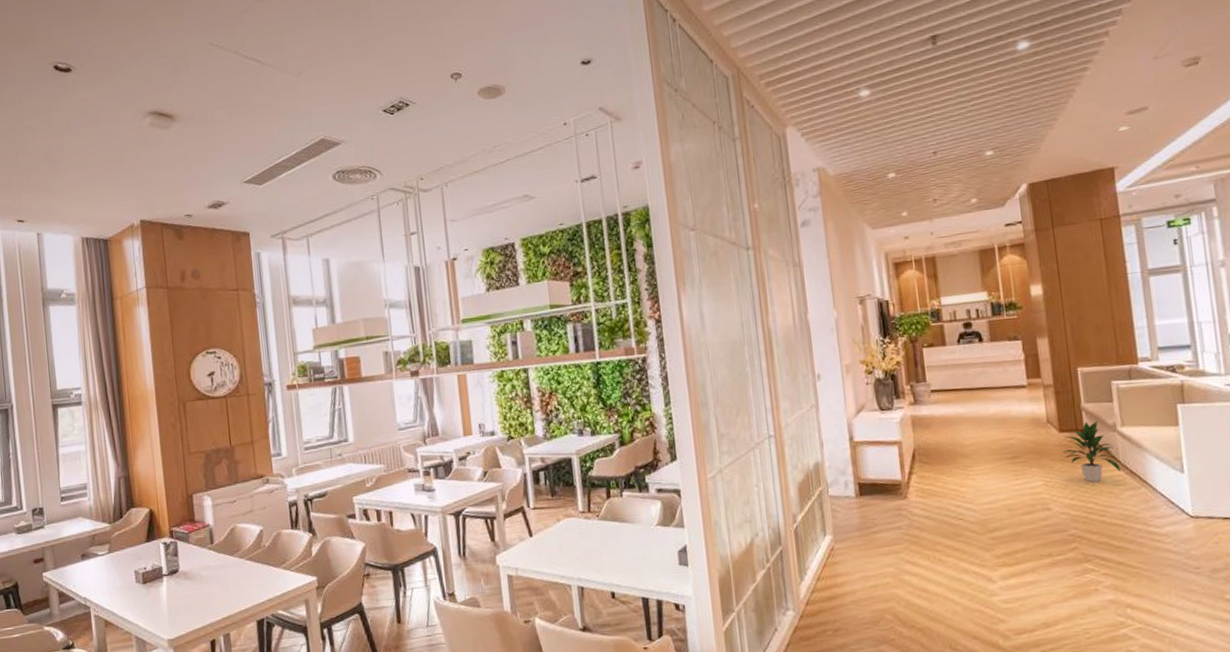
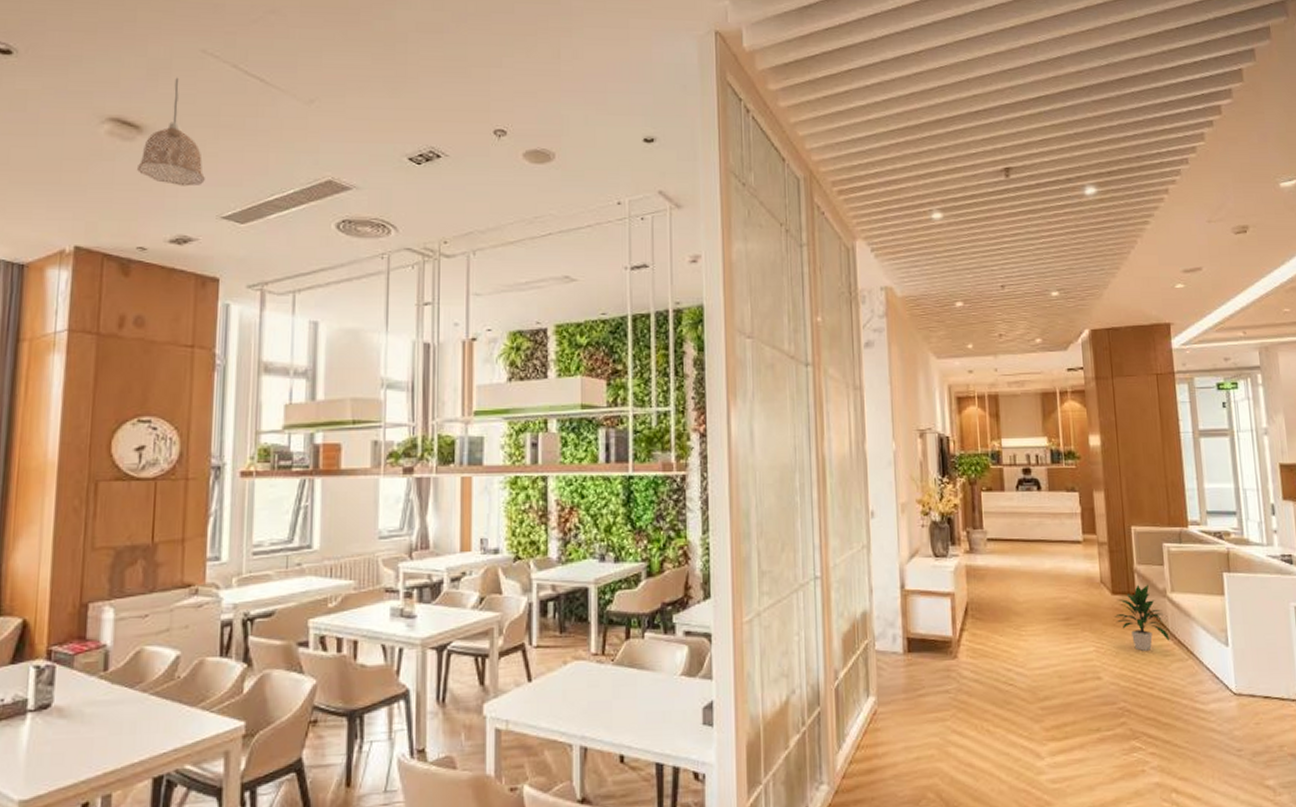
pendant lamp: none [176,69,227,161] -> present [137,77,205,186]

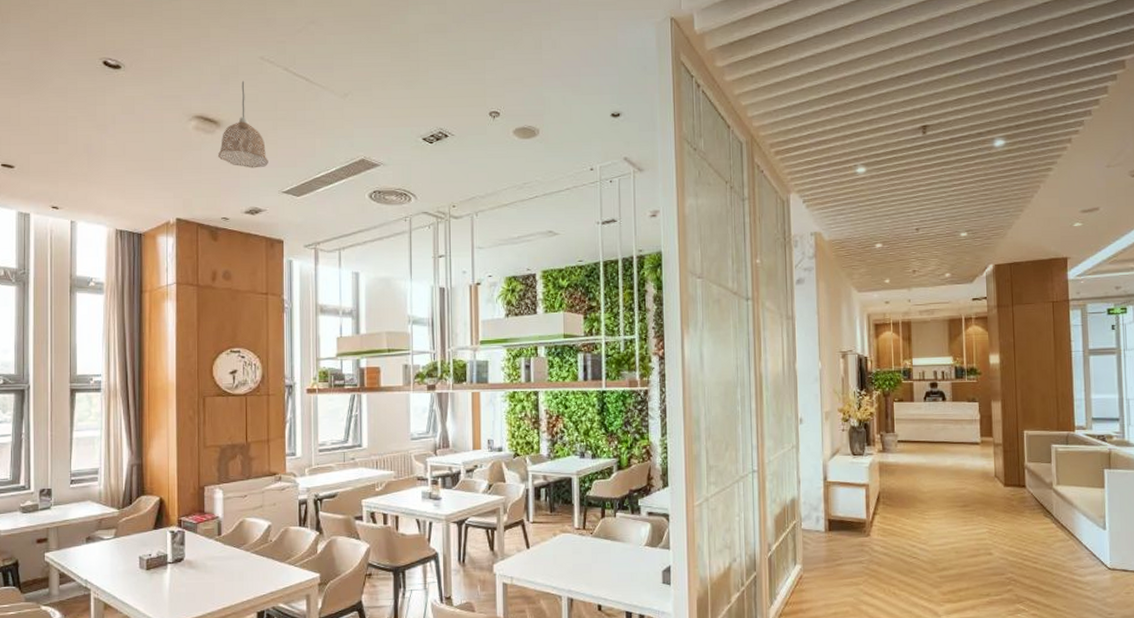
indoor plant: present [1114,584,1171,651] -> none [1005,478,1054,533]

